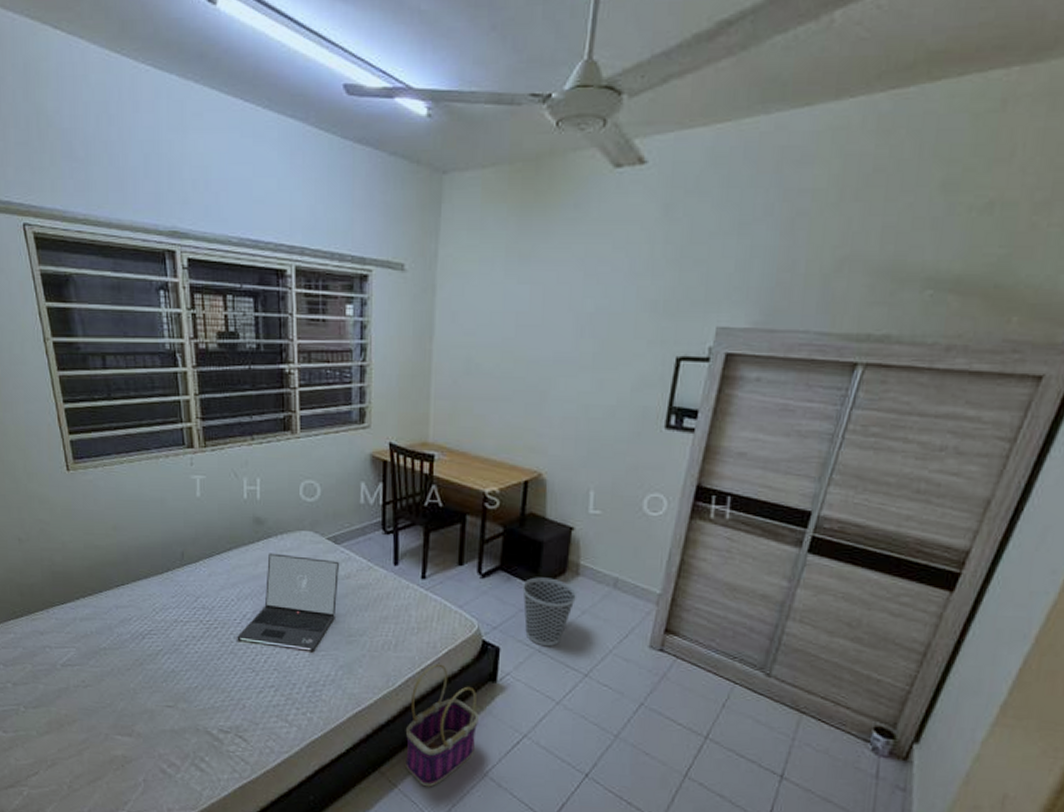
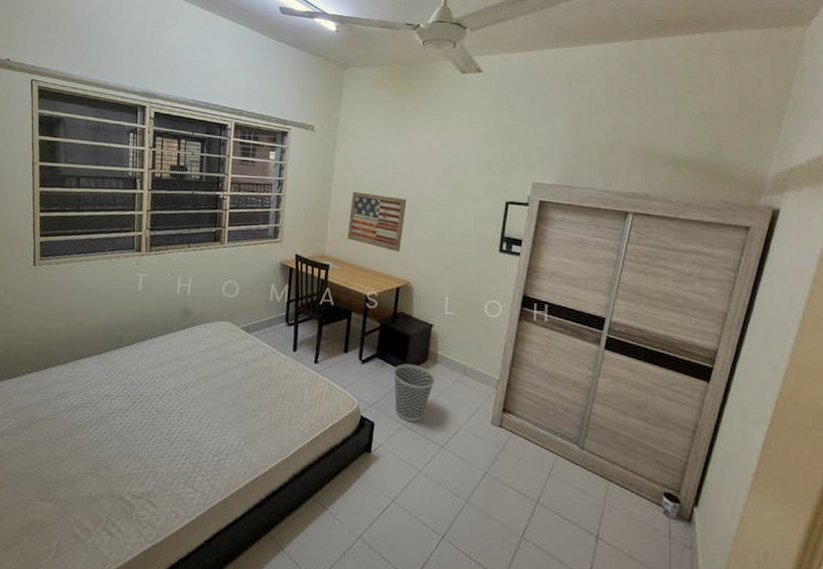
laptop: present [237,553,339,651] -> none [158,339,249,424]
basket: present [405,664,479,787] -> none [292,436,356,550]
wall art: none [457,354,536,435] -> present [348,191,407,252]

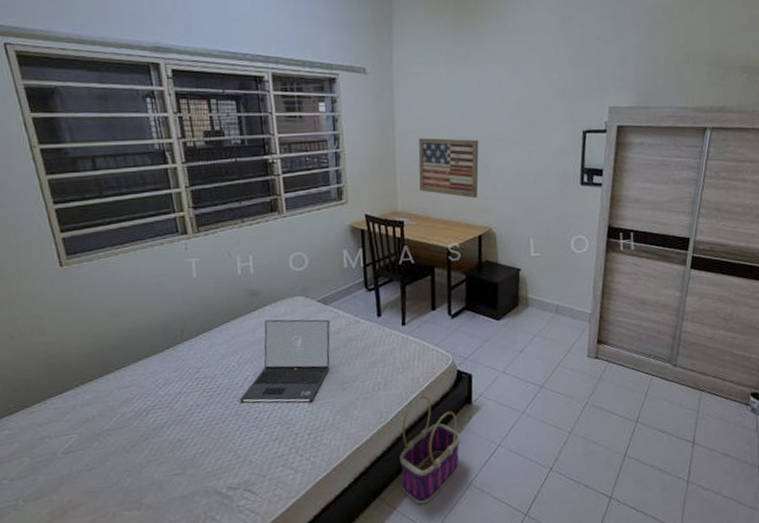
laptop: none [158,339,249,424] -> present [240,319,330,402]
basket: none [292,436,356,550] -> present [399,395,460,505]
wastebasket: present [393,364,436,422] -> none [485,311,529,368]

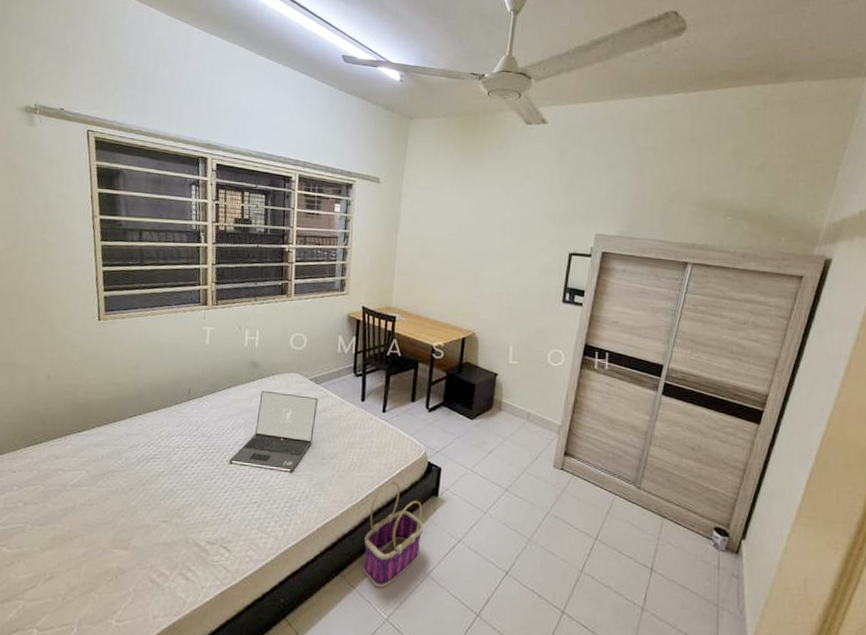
wall art: present [418,138,479,199] -> none [414,244,472,304]

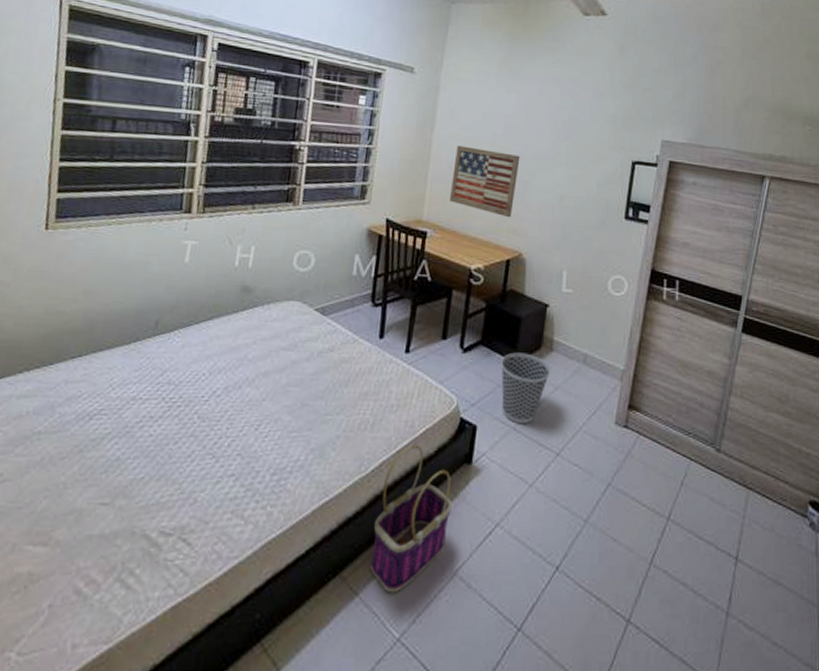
laptop: present [229,390,318,472] -> none [201,323,324,432]
wall art: none [414,244,472,304] -> present [450,145,520,218]
wastebasket: none [459,411,501,467] -> present [501,352,551,425]

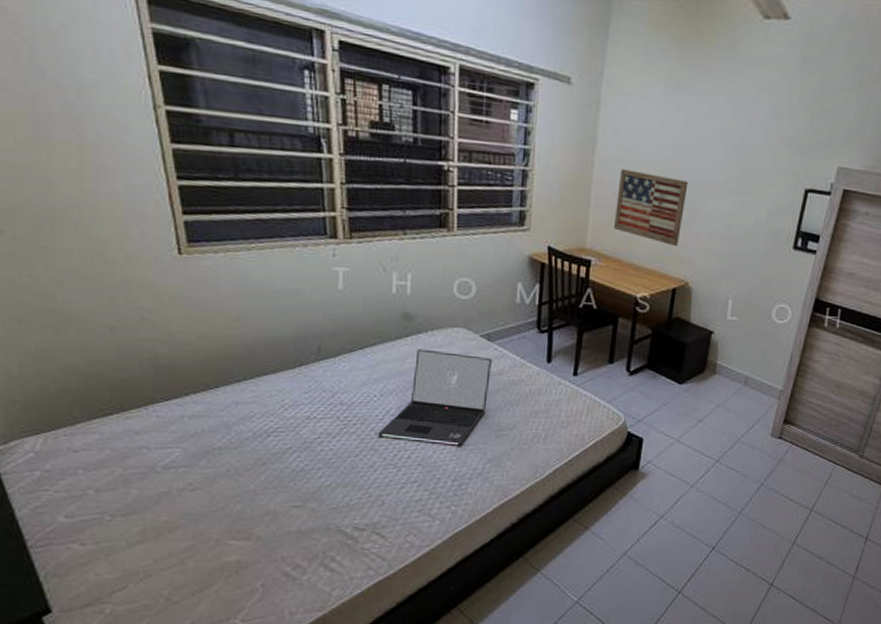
laptop: none [201,323,324,432] -> present [378,349,492,446]
basket: present [370,444,452,593] -> none [549,454,621,569]
wastebasket: present [501,352,551,425] -> none [666,375,714,437]

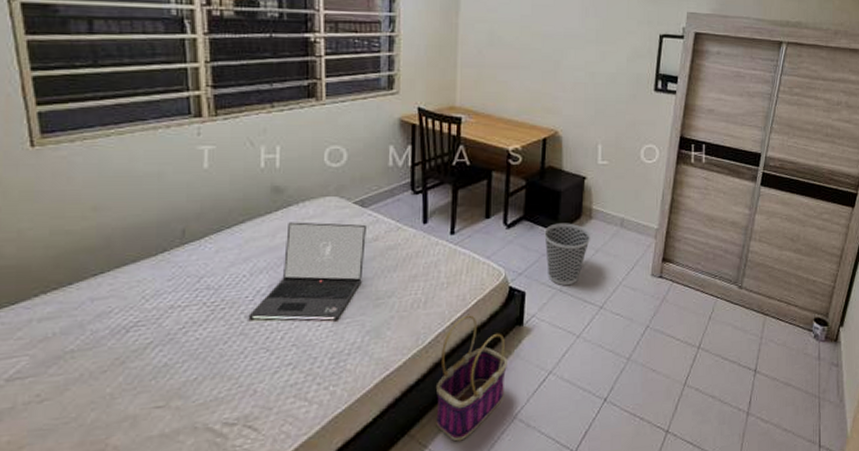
basket: none [549,454,621,569] -> present [435,315,507,442]
wall art: present [614,169,689,247] -> none [482,28,550,98]
wastebasket: none [666,375,714,437] -> present [544,223,591,286]

